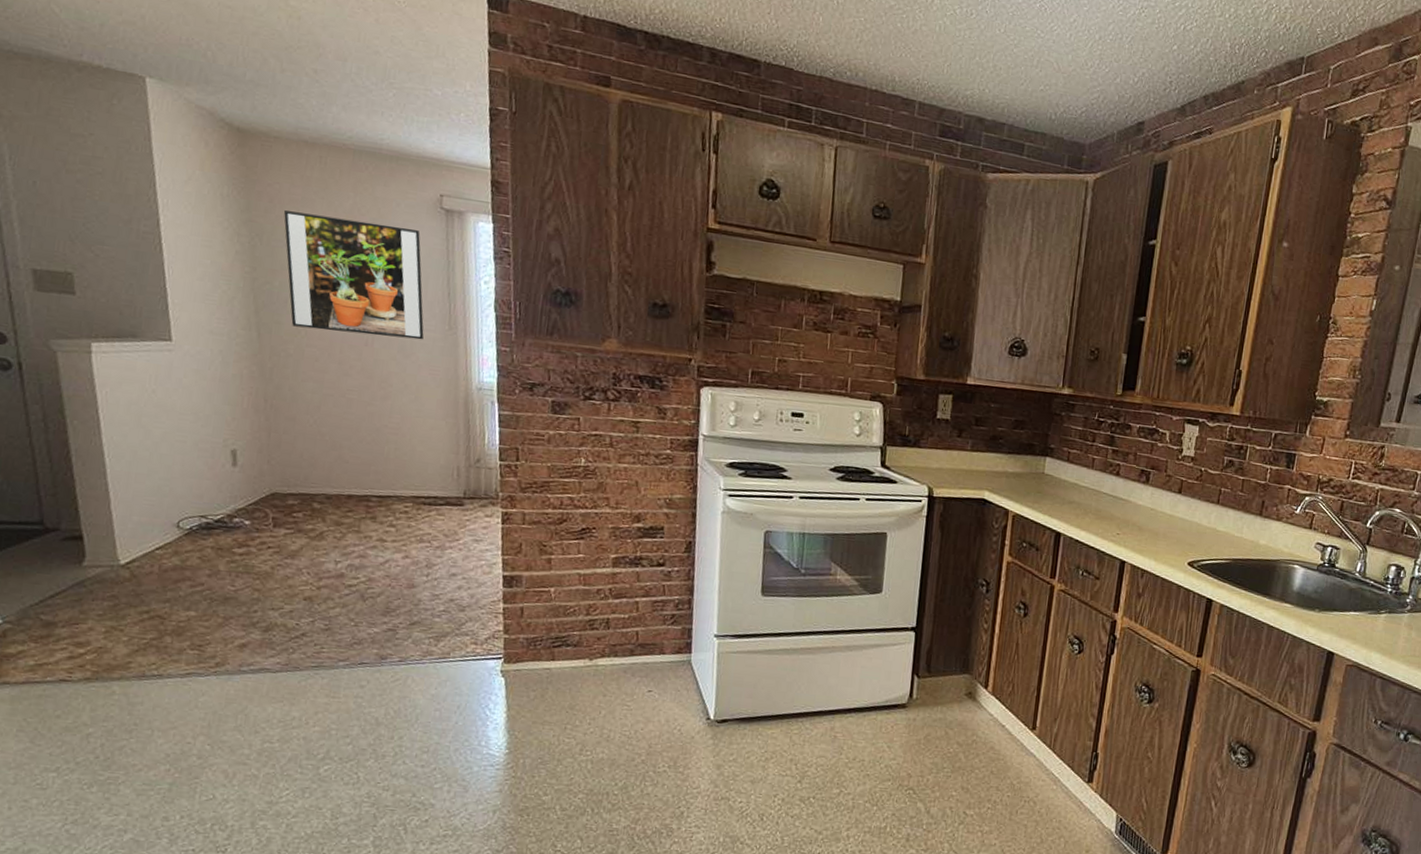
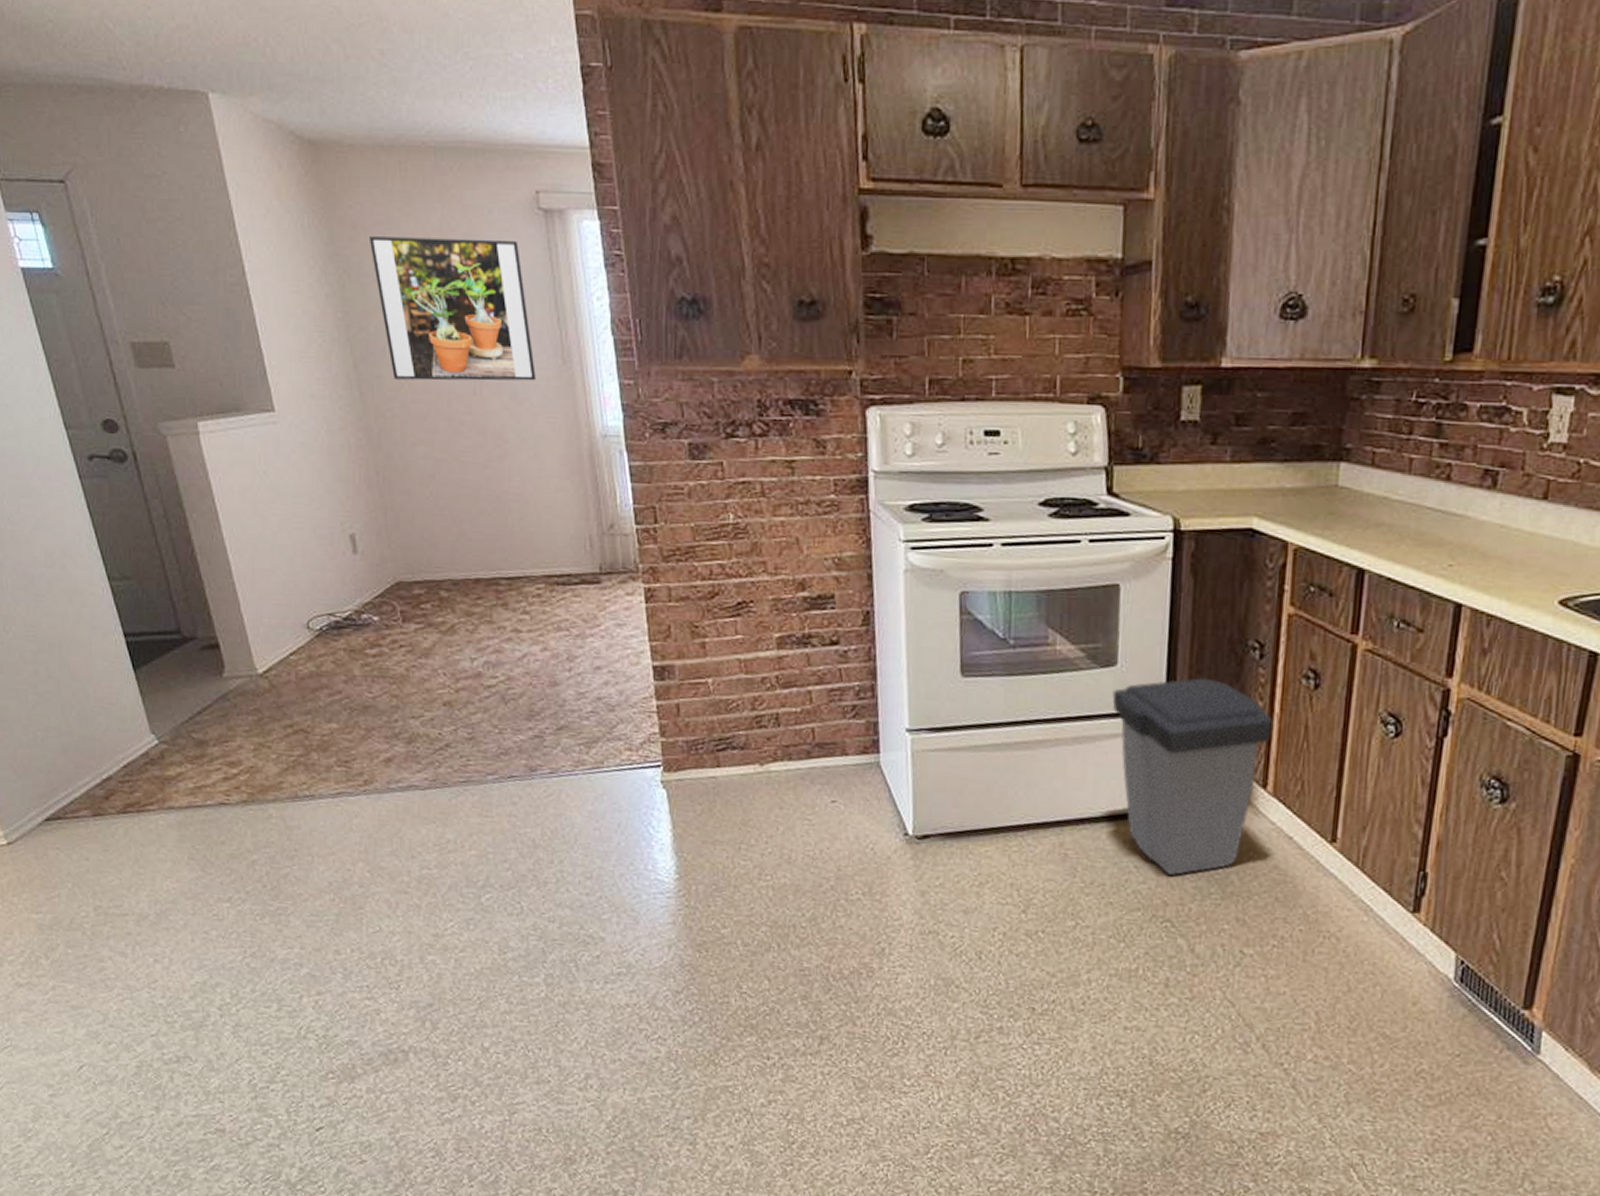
trash can: none [877,605,994,754] -> present [1112,677,1273,875]

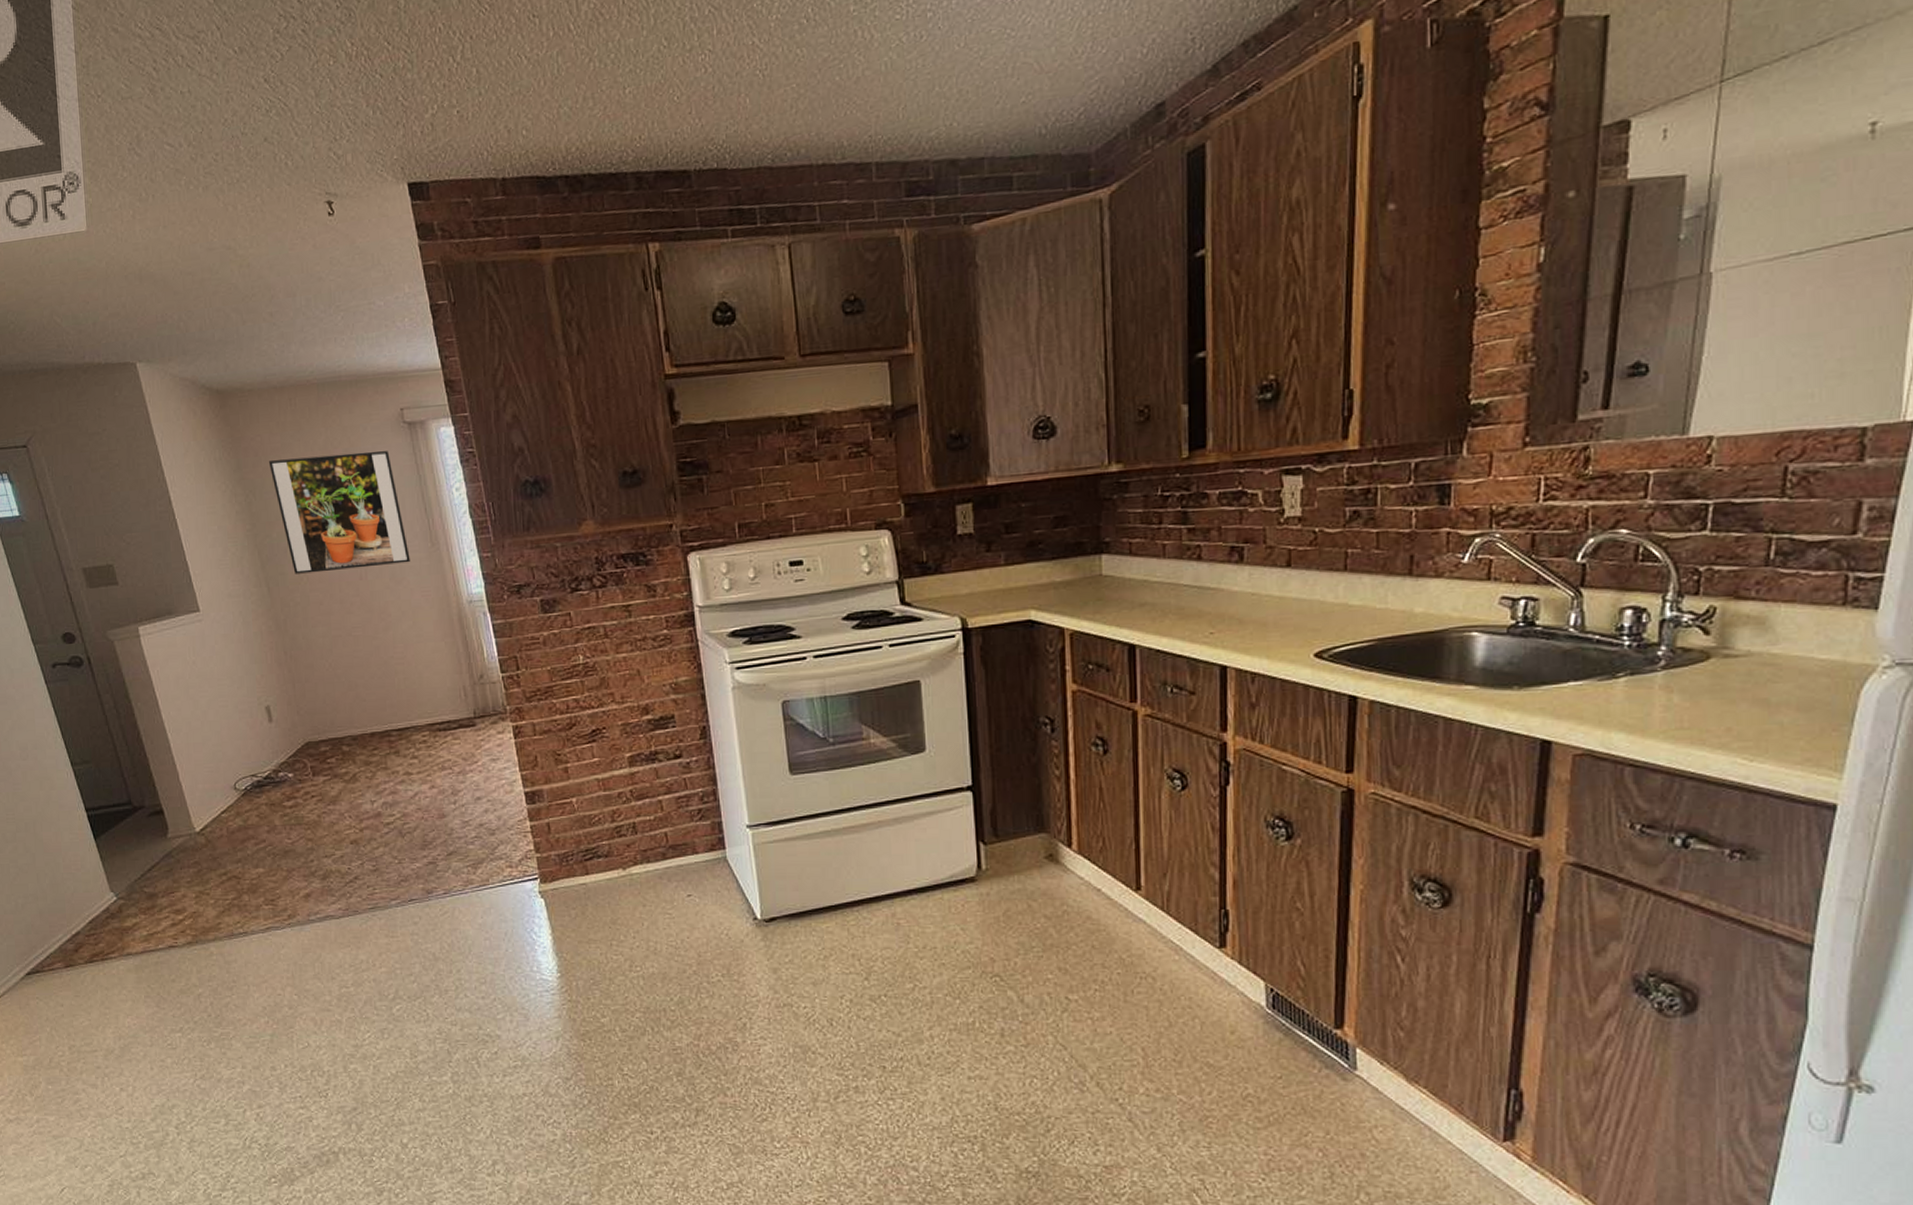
trash can: present [1112,677,1273,875] -> none [924,754,1070,933]

